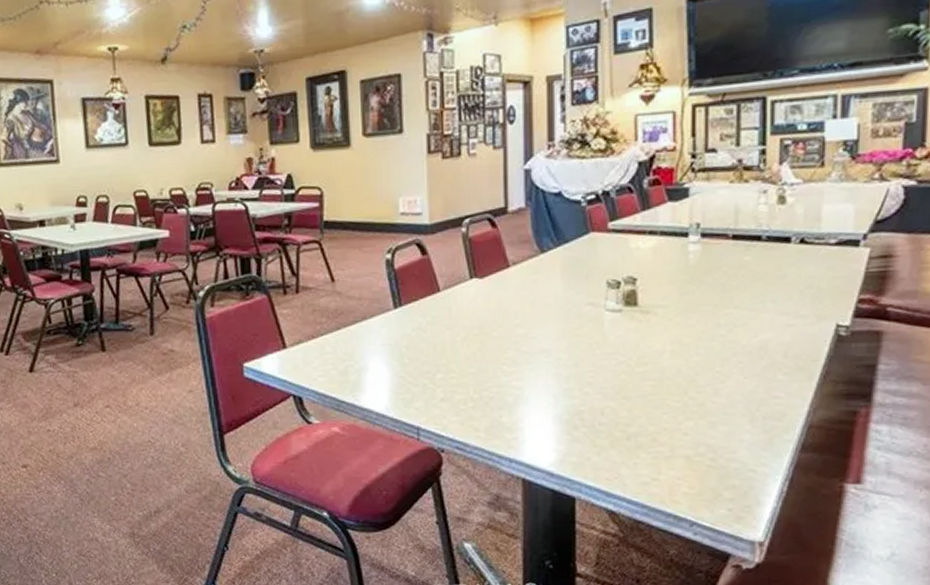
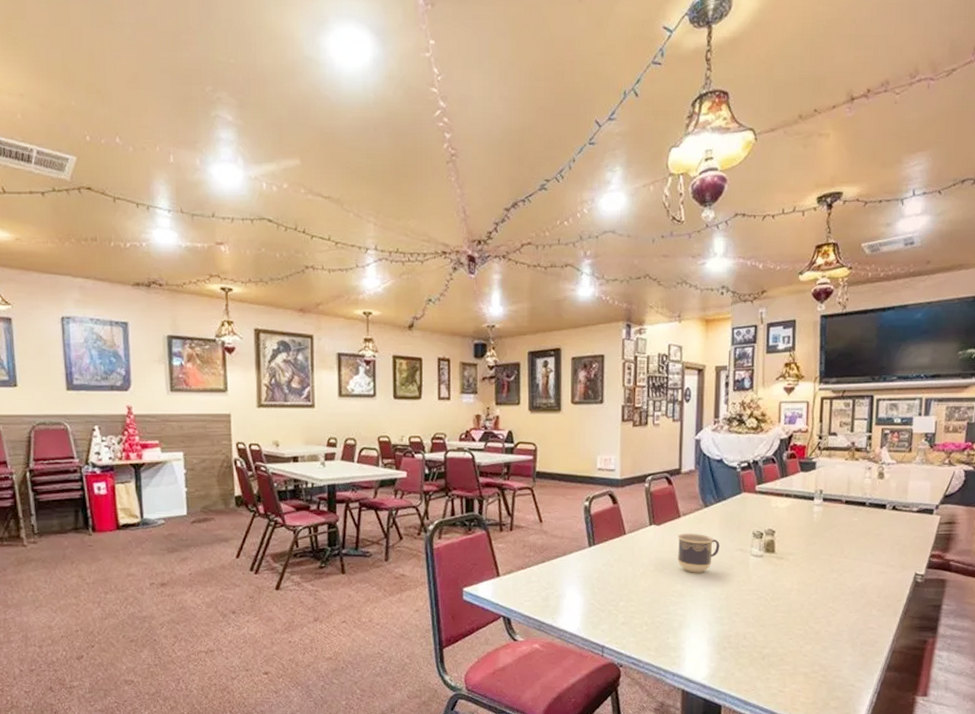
cup: none [507,286,563,335] -> present [677,533,720,573]

